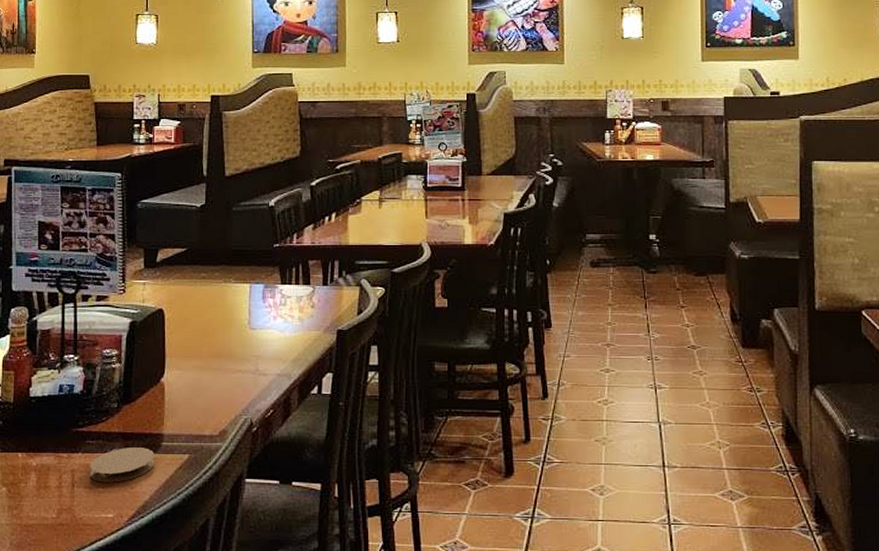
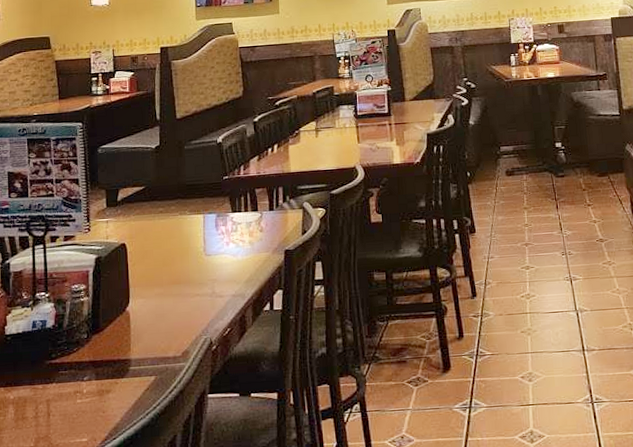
coaster: present [89,447,155,483] -> none [63,373,124,409]

